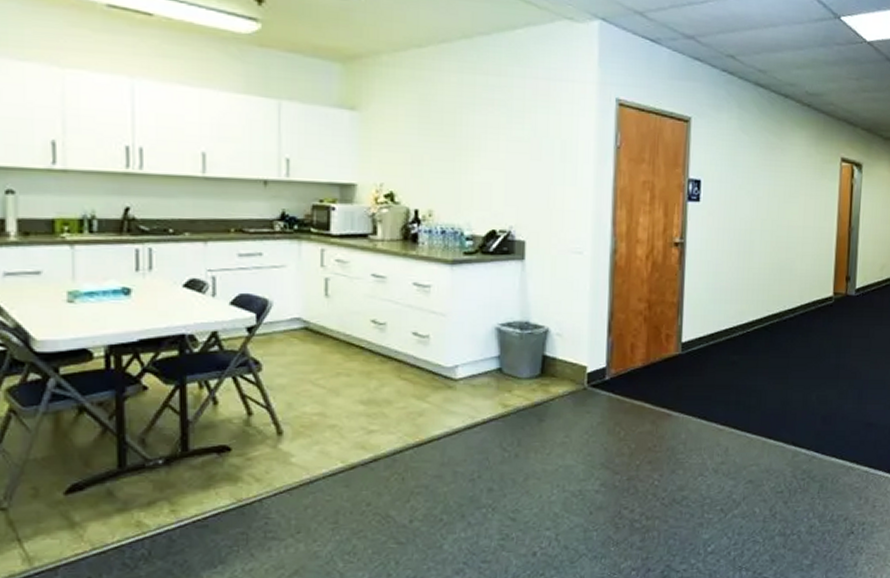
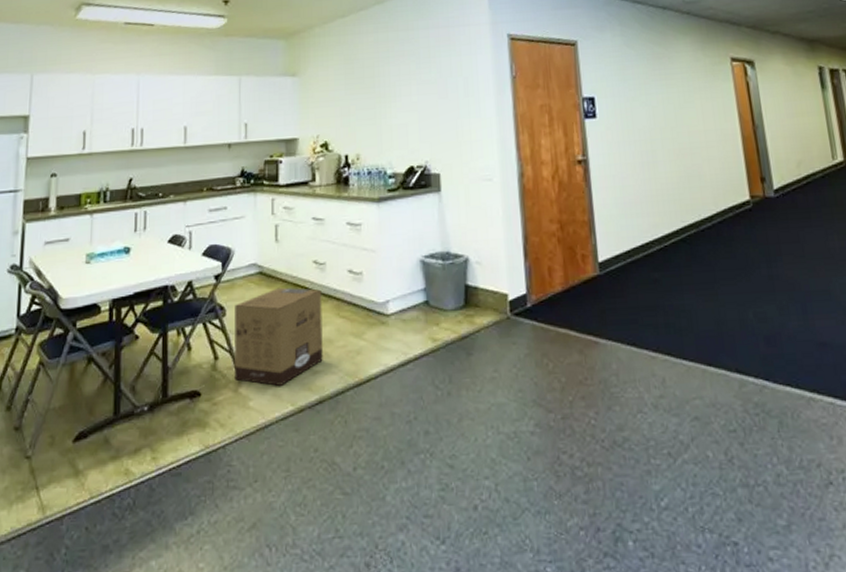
cardboard box: none [273,345,380,443] -> present [235,287,323,386]

